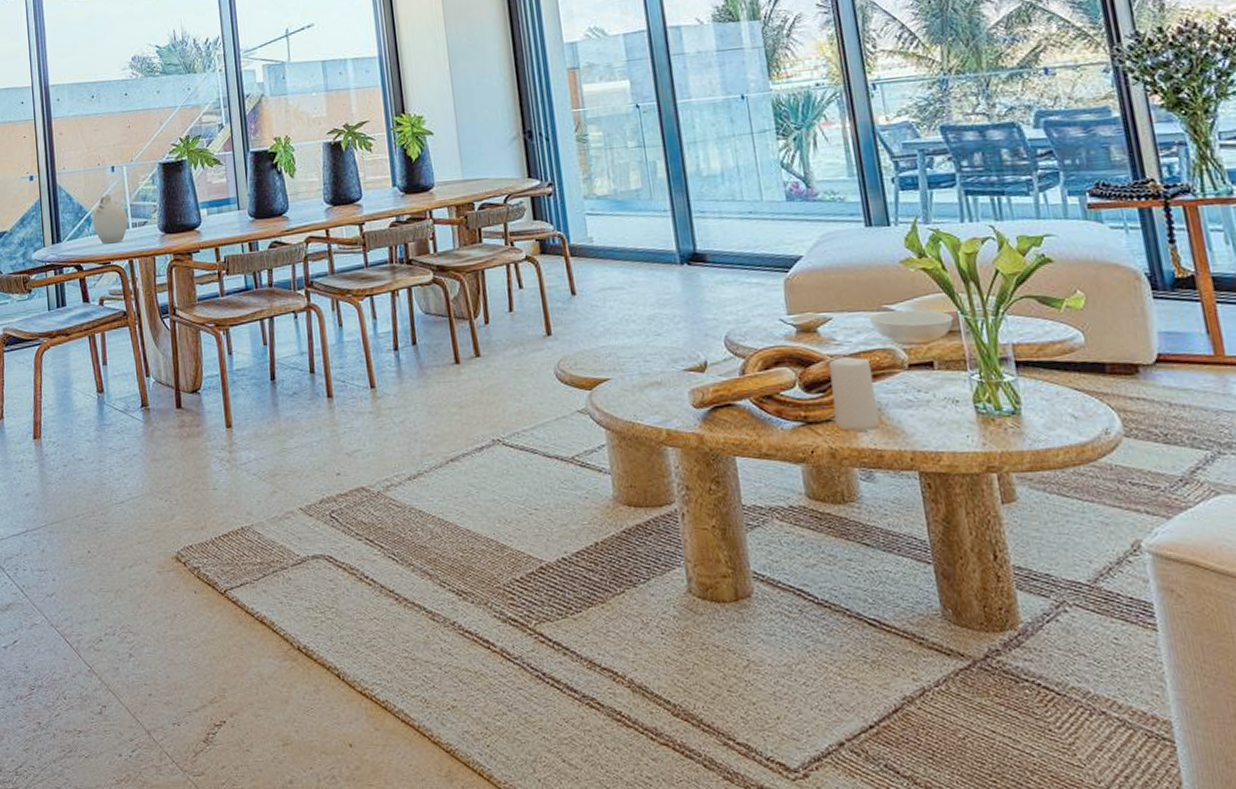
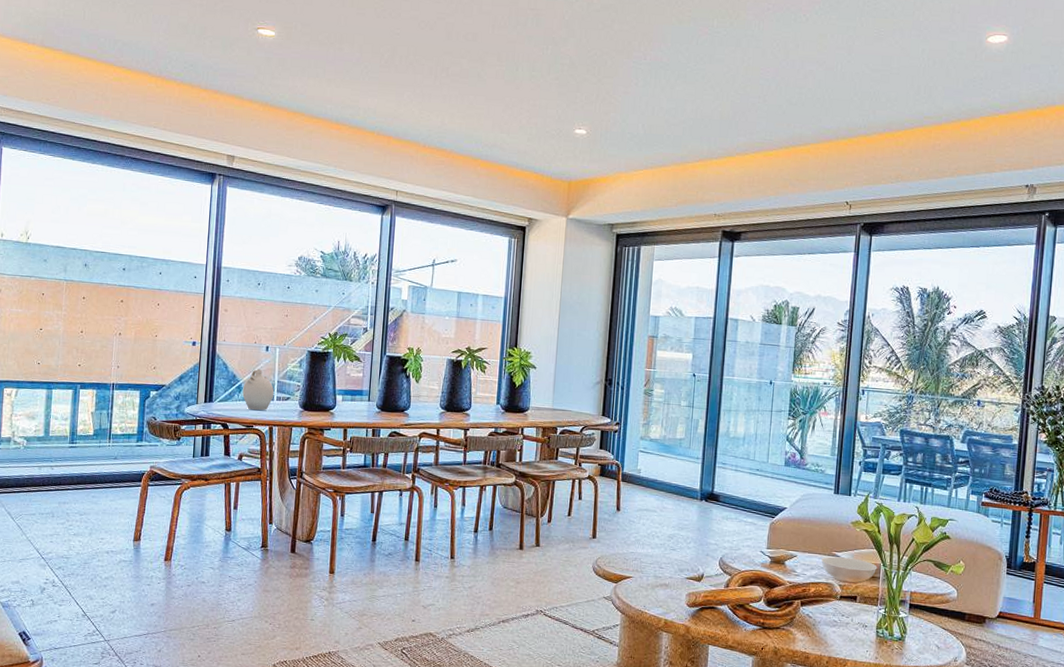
candle: present [828,357,881,432] -> none [781,584,815,639]

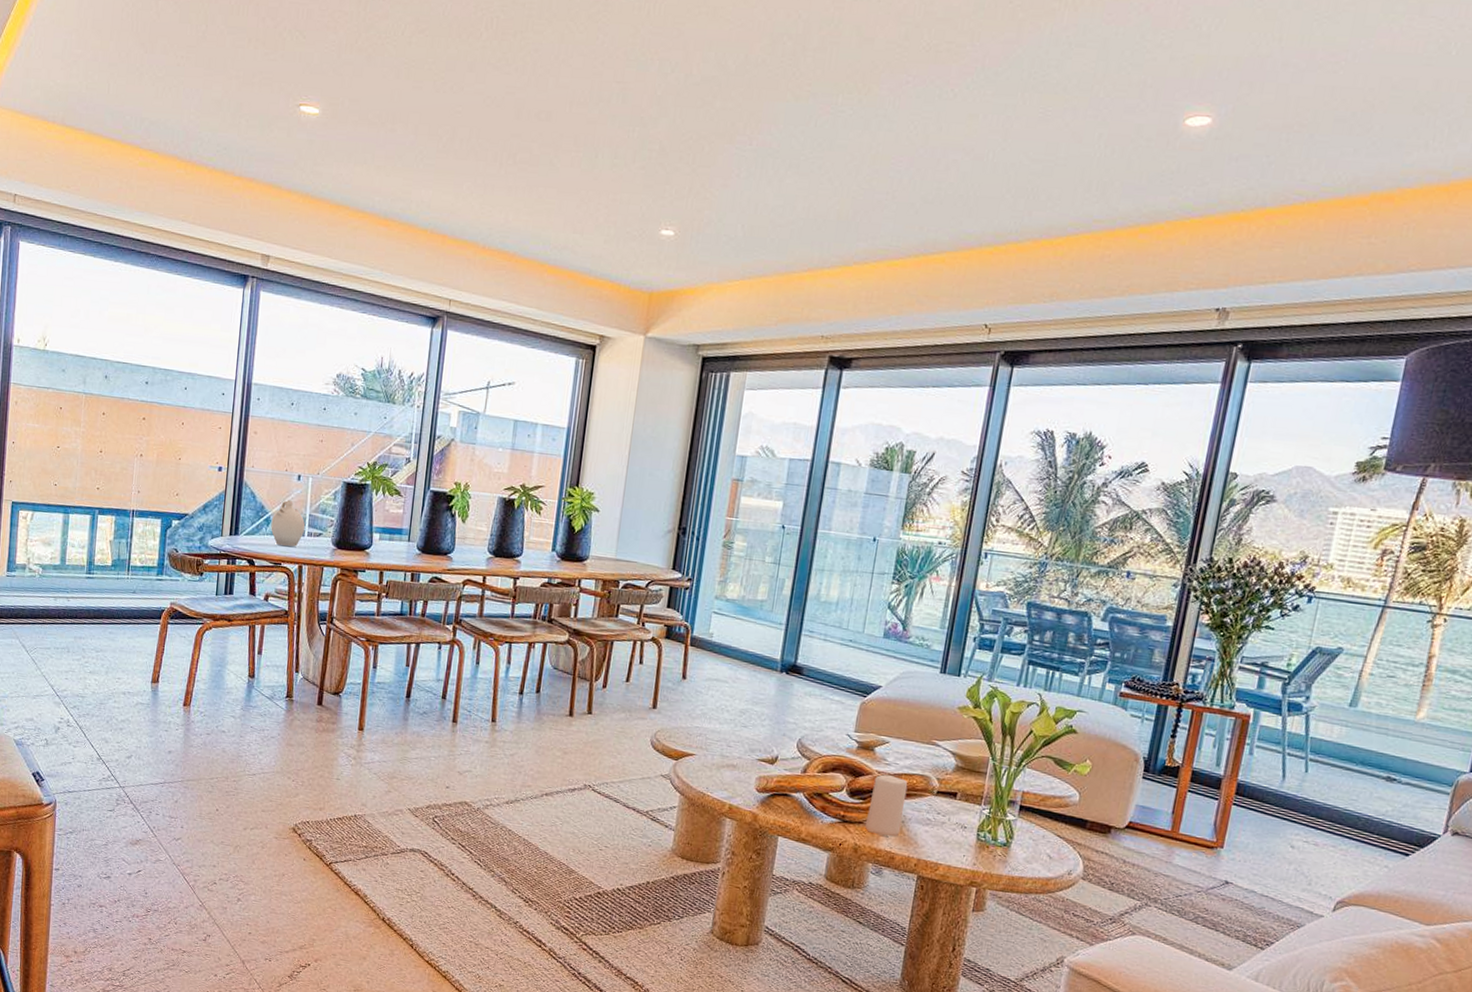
candle: none [781,584,815,639] -> present [864,774,908,837]
bowl: present [821,556,877,584] -> none [918,745,985,778]

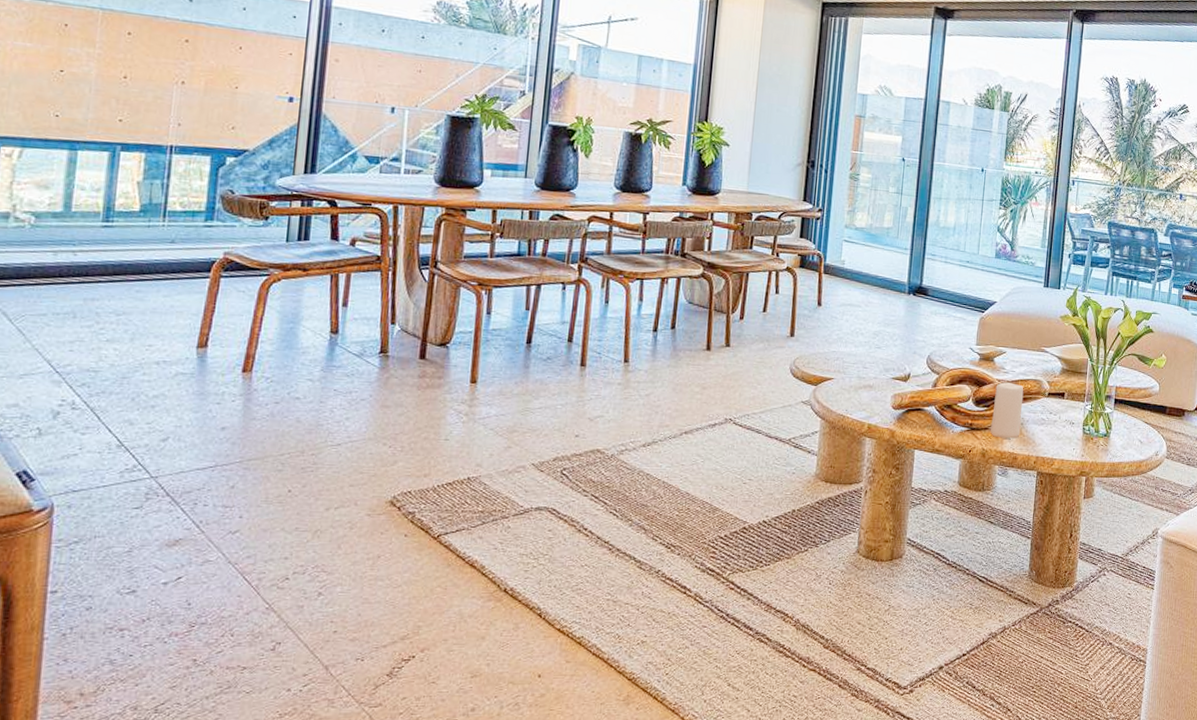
ceramic jug: present [271,499,306,547] -> none [357,134,401,186]

